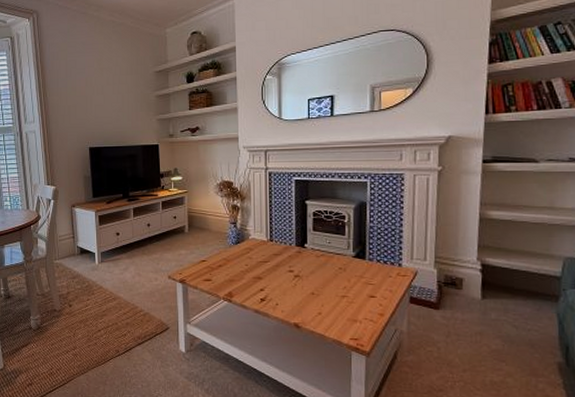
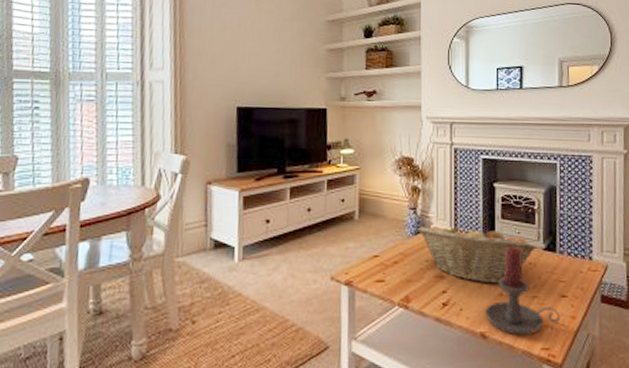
fruit basket: none [238,237,346,285] -> present [418,226,536,284]
candle holder: none [298,255,369,328] -> present [485,247,561,336]

